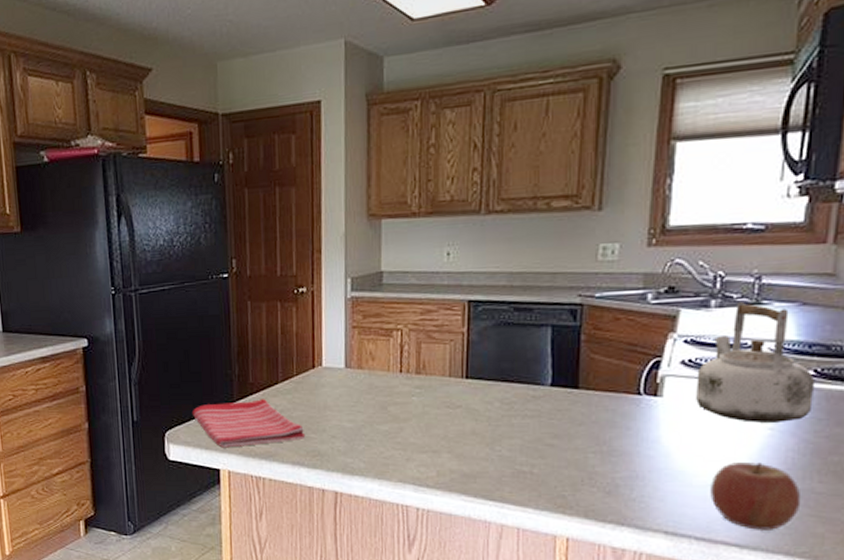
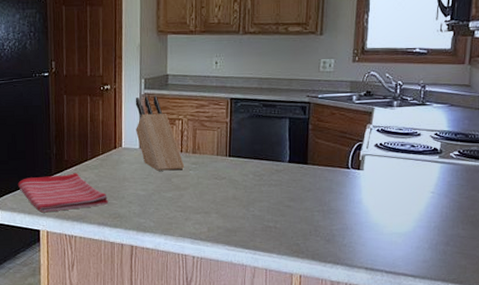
knife block: none [339,300,406,397] -> present [135,96,185,171]
kettle: present [696,302,816,423] -> none [385,103,459,188]
apple: present [710,462,801,530] -> none [395,216,452,264]

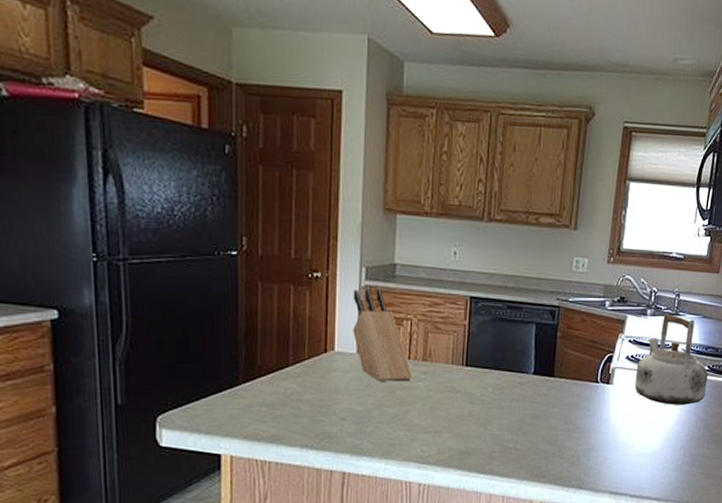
dish towel: present [17,173,109,213] -> none [190,382,315,432]
kettle: none [385,103,459,188] -> present [635,313,709,405]

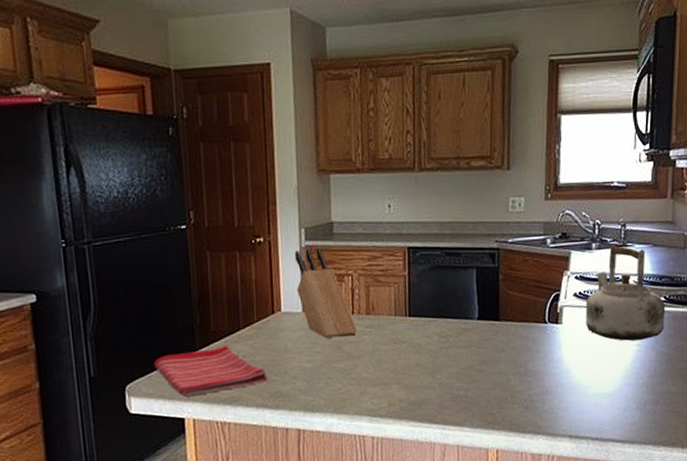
dish towel: none [190,382,315,432] -> present [153,346,268,397]

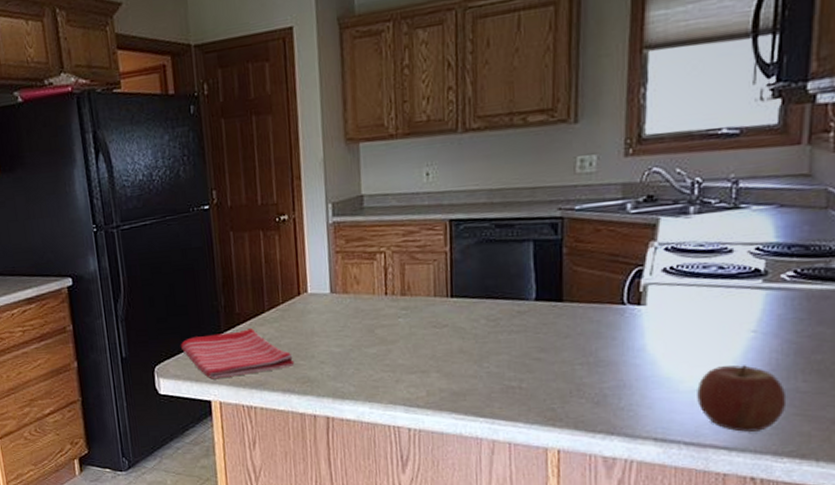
knife block: present [294,248,358,338] -> none [321,224,392,321]
kettle: present [585,245,666,341] -> none [679,207,796,326]
apple: none [600,372,662,427] -> present [697,365,787,432]

